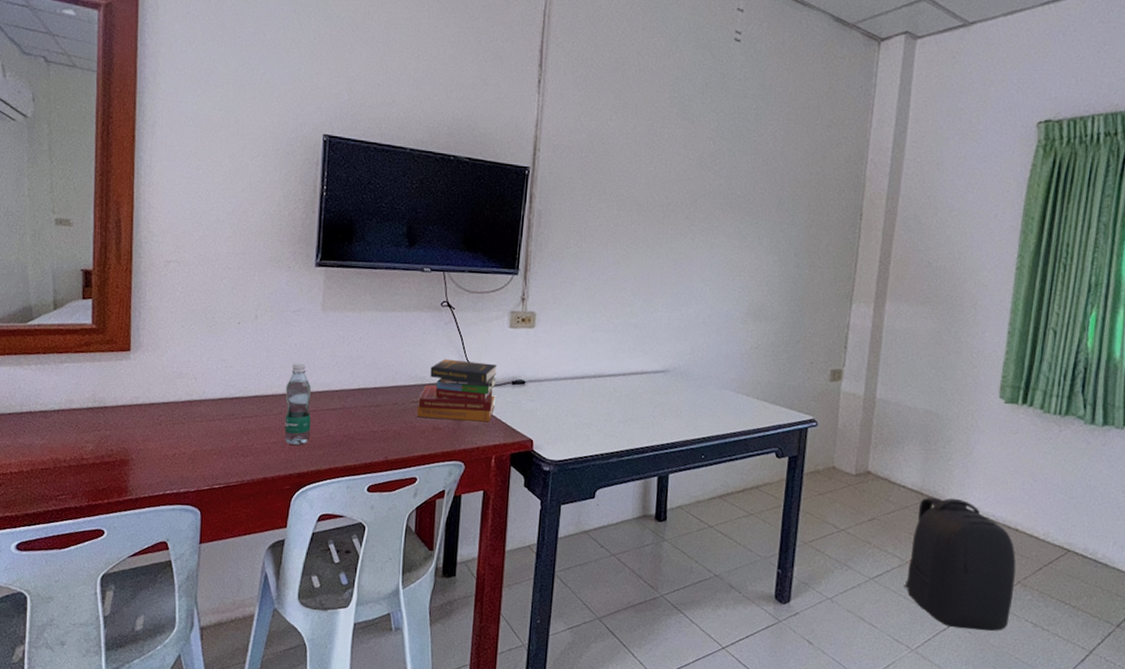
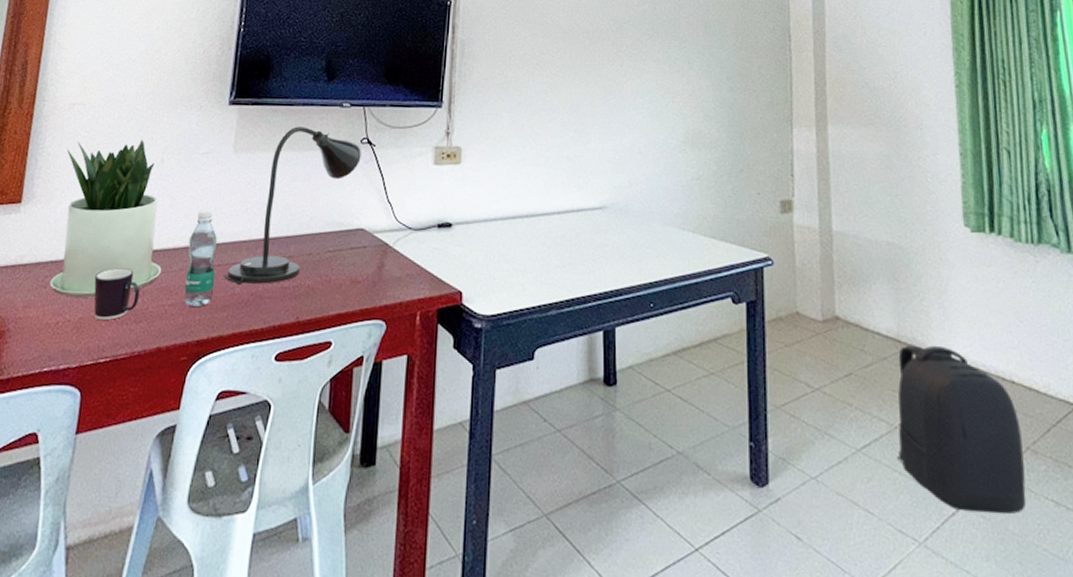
planter: none [164,296,262,435] -> present [50,139,161,298]
mug: none [203,410,245,454] -> present [94,268,140,321]
desk lamp: none [319,288,442,429] -> present [224,126,361,286]
books: present [416,358,498,423] -> none [332,201,422,273]

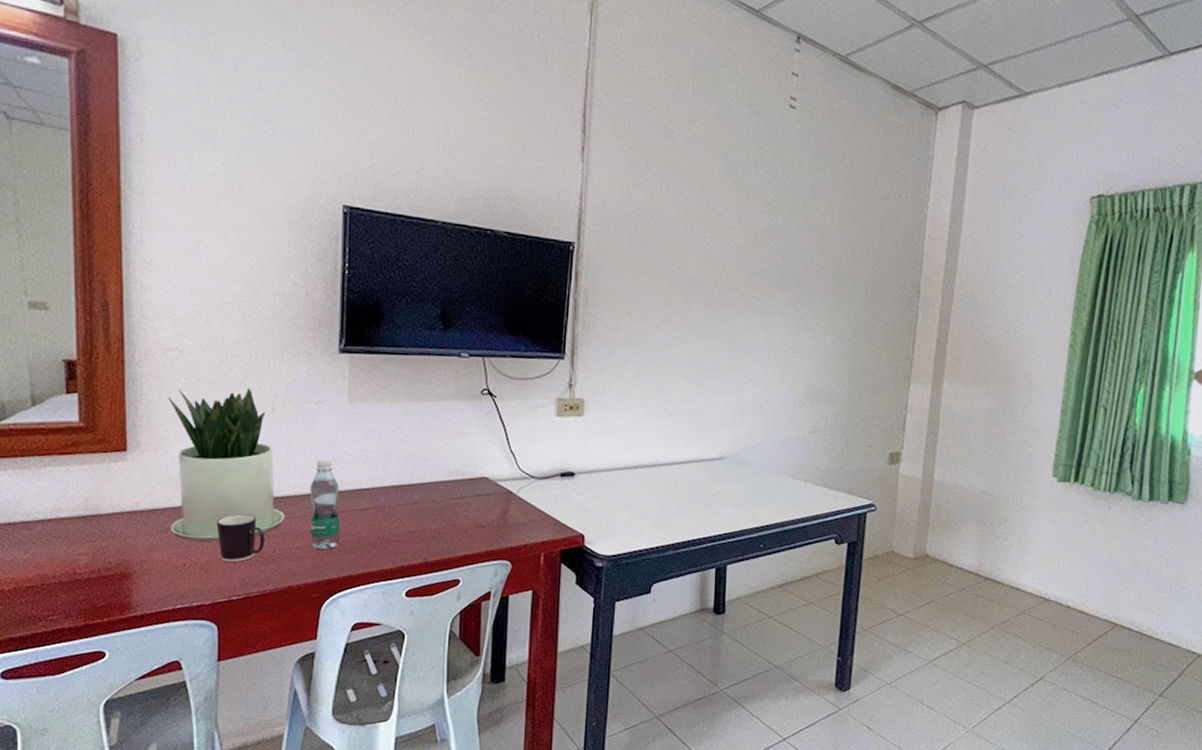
desk lamp: present [224,126,361,286] -> none [349,376,482,530]
backpack: present [897,345,1026,515] -> none [961,578,1068,707]

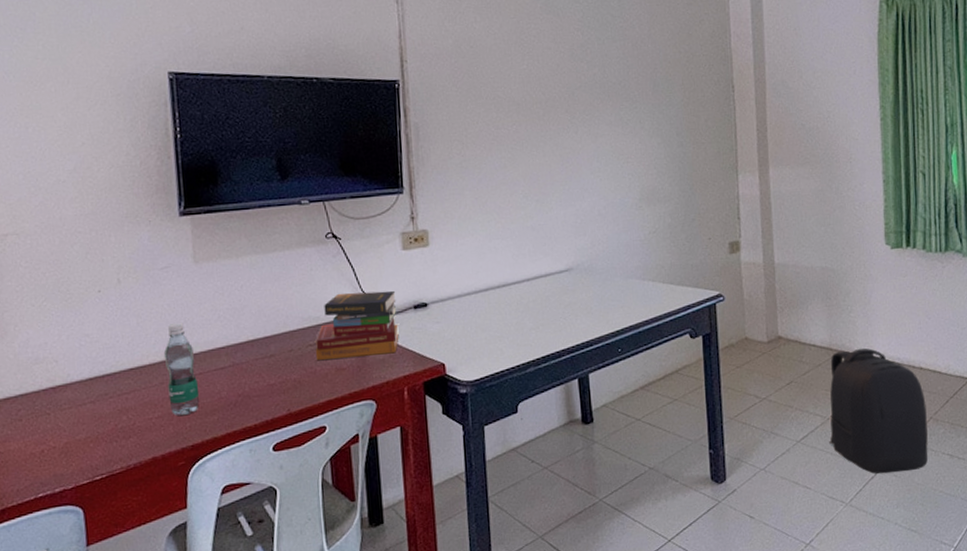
planter: present [167,387,284,542] -> none [9,262,141,426]
mug: present [216,514,265,563] -> none [71,390,124,443]
books: none [457,451,545,518] -> present [315,290,399,360]
backpack: none [961,578,1068,707] -> present [829,348,928,474]

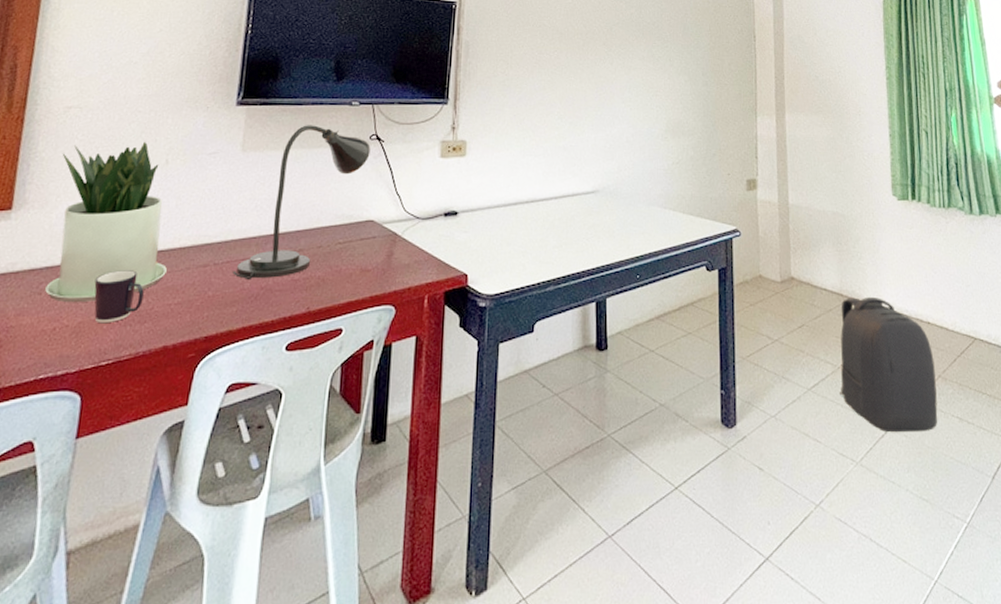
planter: none [9,262,141,426] -> present [45,141,167,302]
mug: none [71,390,124,443] -> present [94,270,144,324]
bottle: present [163,322,200,417] -> none [191,208,226,305]
desk lamp: none [207,229,328,389] -> present [232,125,371,281]
books: present [315,290,399,360] -> none [343,194,429,259]

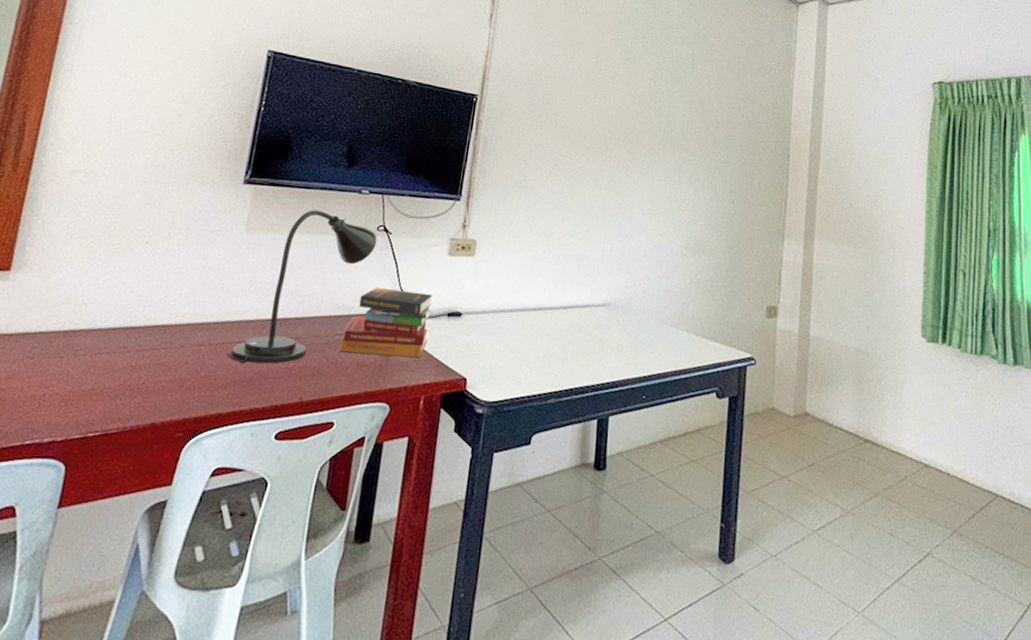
planter: present [45,141,167,302] -> none [37,210,161,372]
mug: present [94,270,144,324] -> none [85,341,137,395]
books: none [343,194,429,259] -> present [340,287,433,359]
backpack: present [840,296,938,433] -> none [846,440,951,588]

